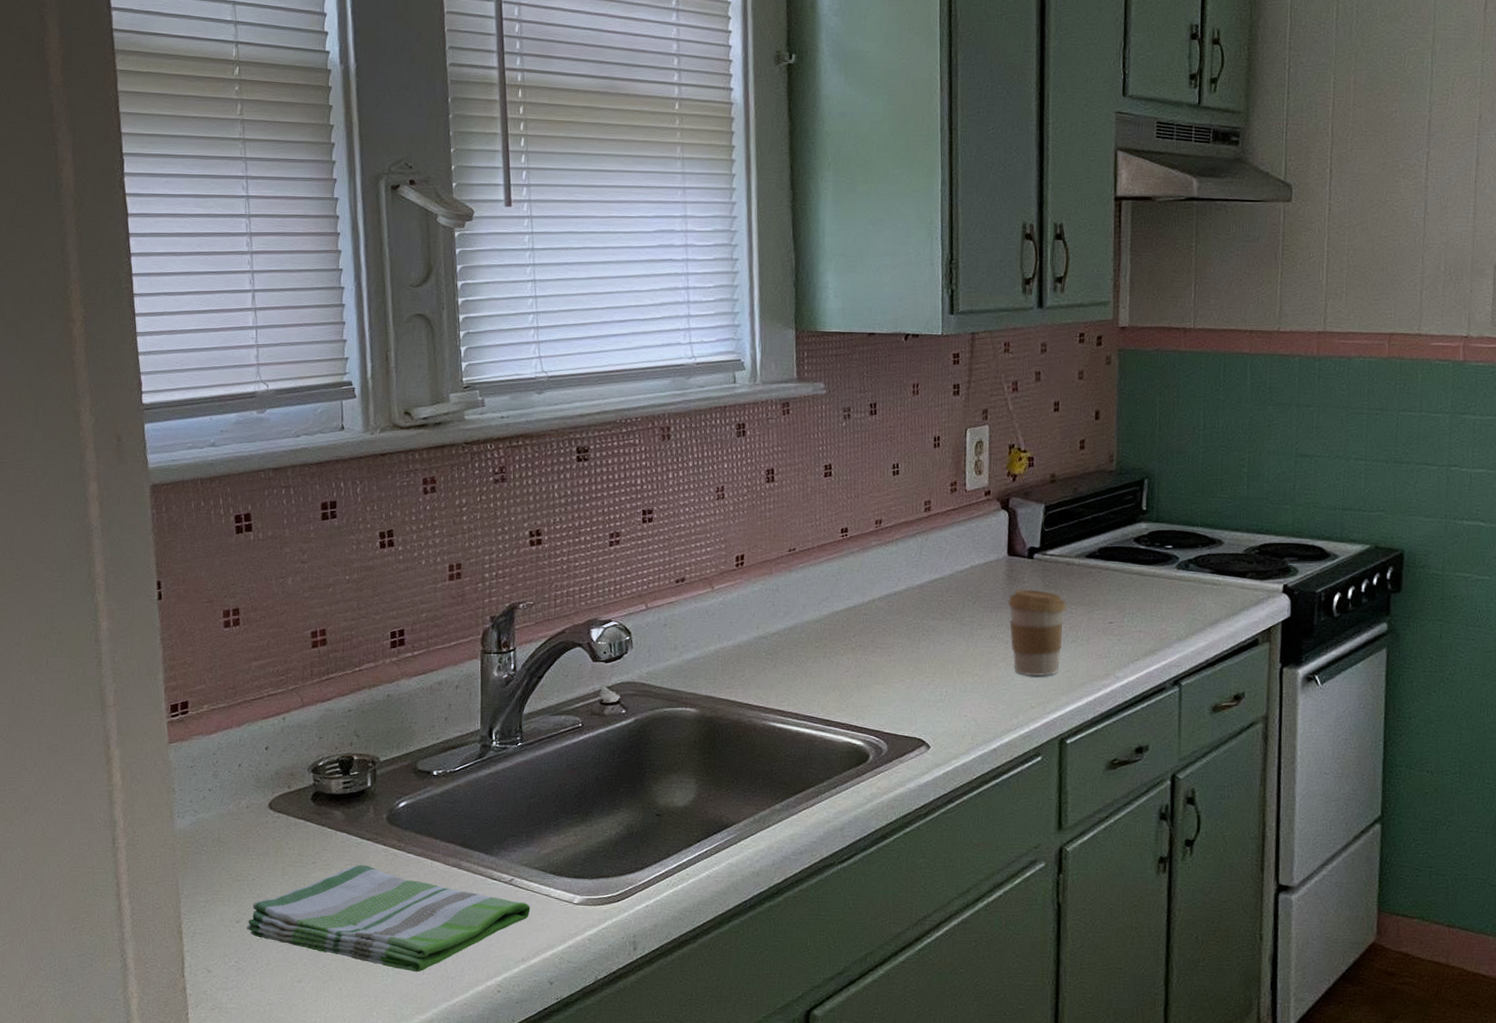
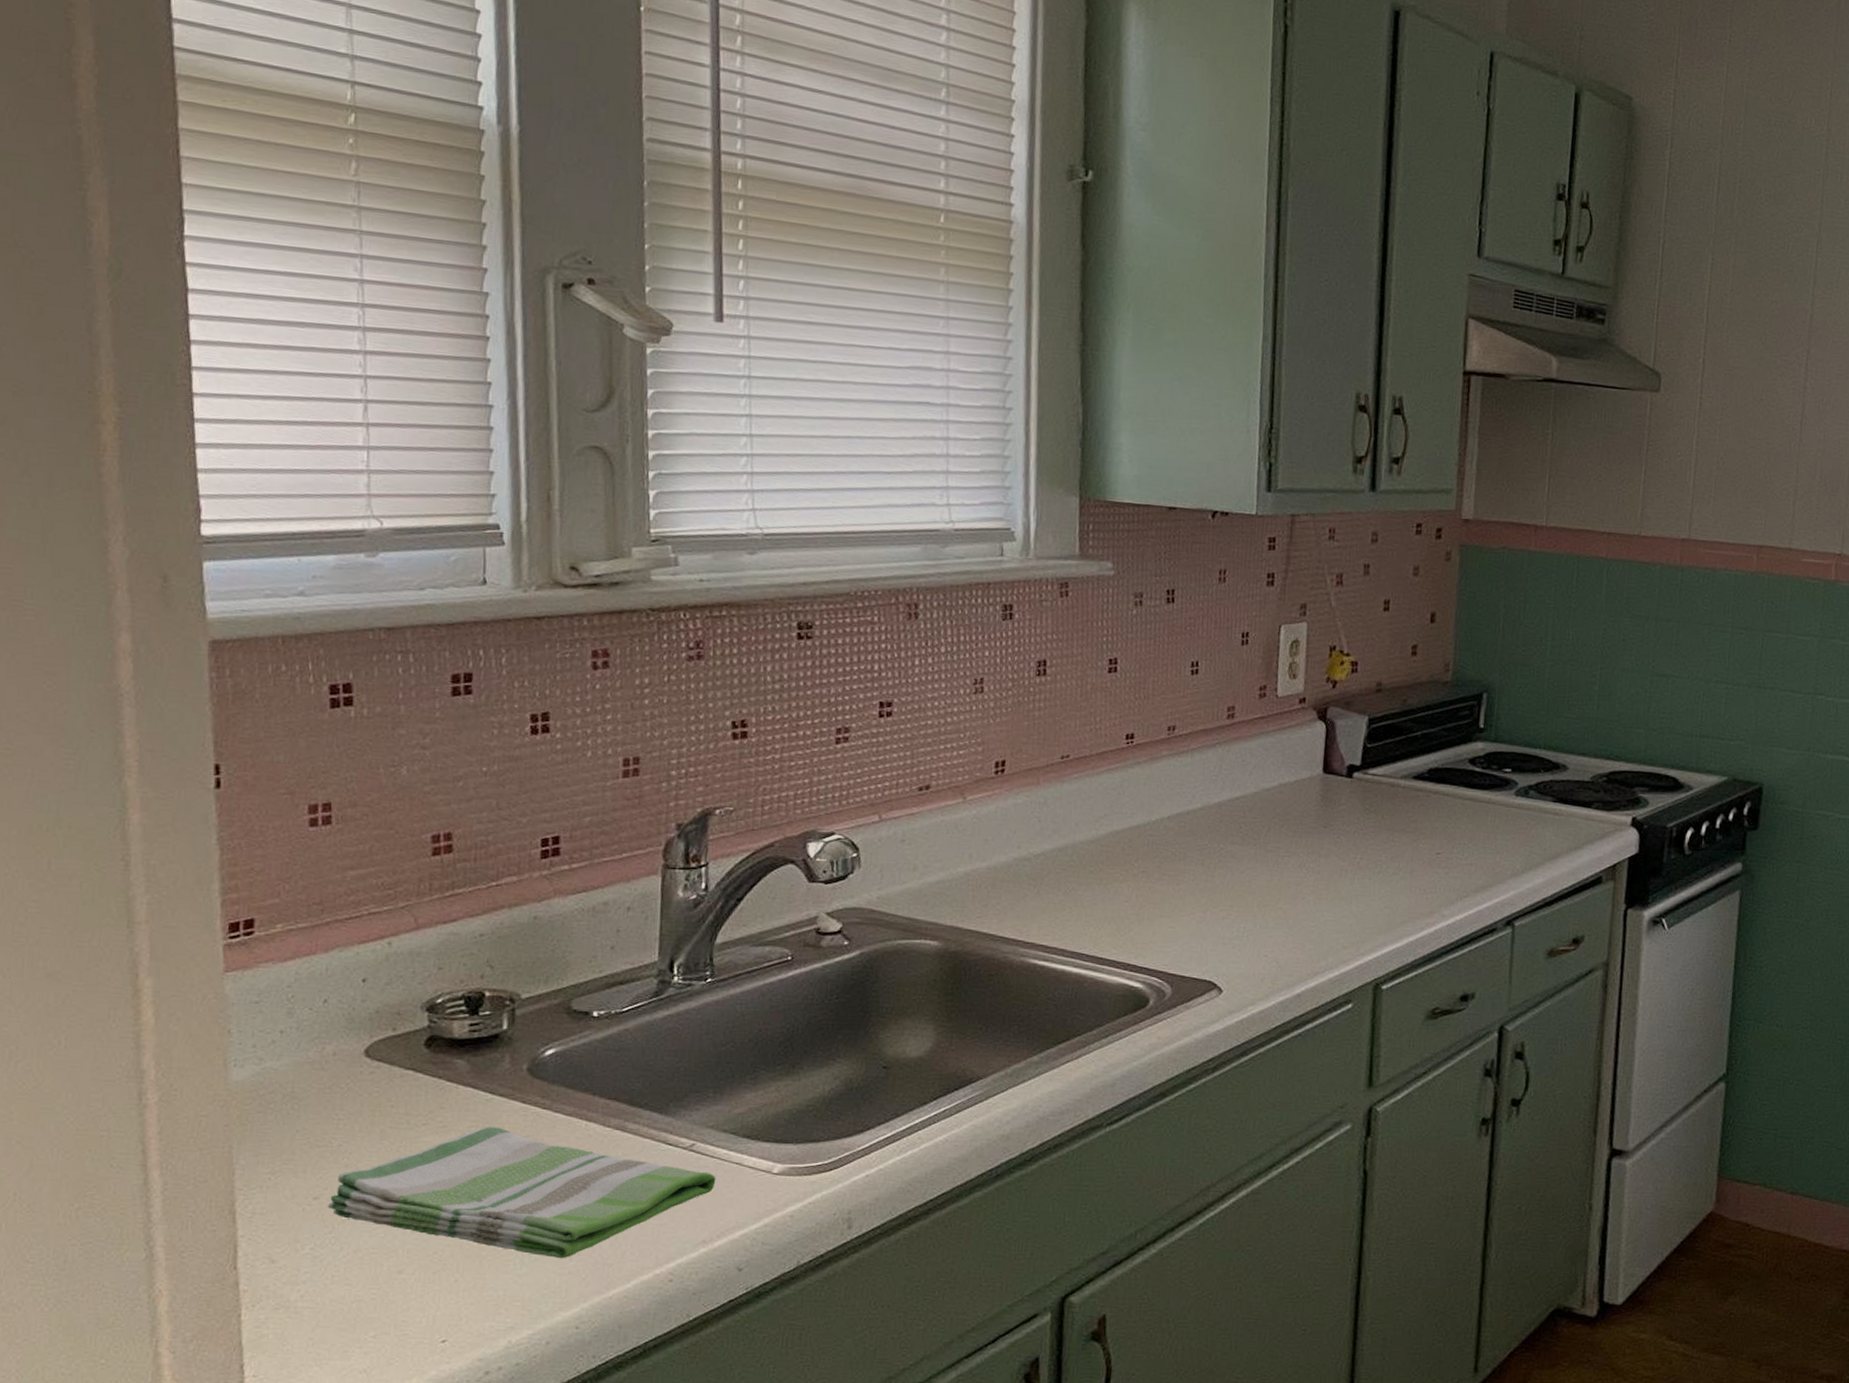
coffee cup: present [1008,589,1067,677] -> none [1321,811,1389,913]

